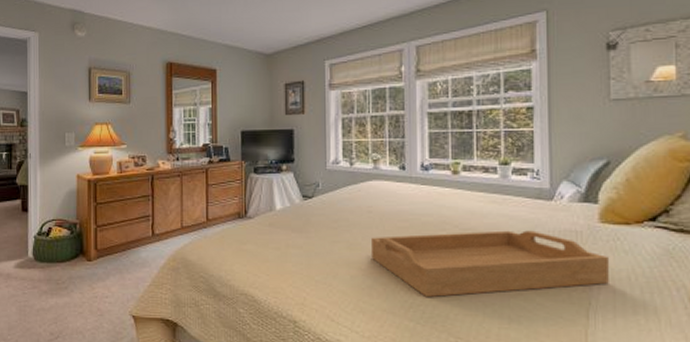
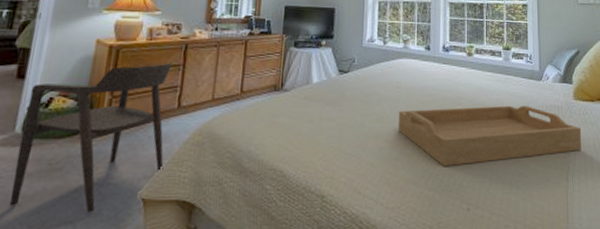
armchair: none [33,194,147,325] -> present [9,63,172,213]

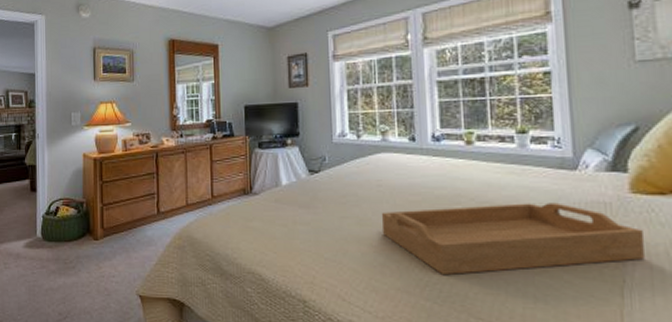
armchair: present [9,63,172,213] -> none [41,172,153,305]

